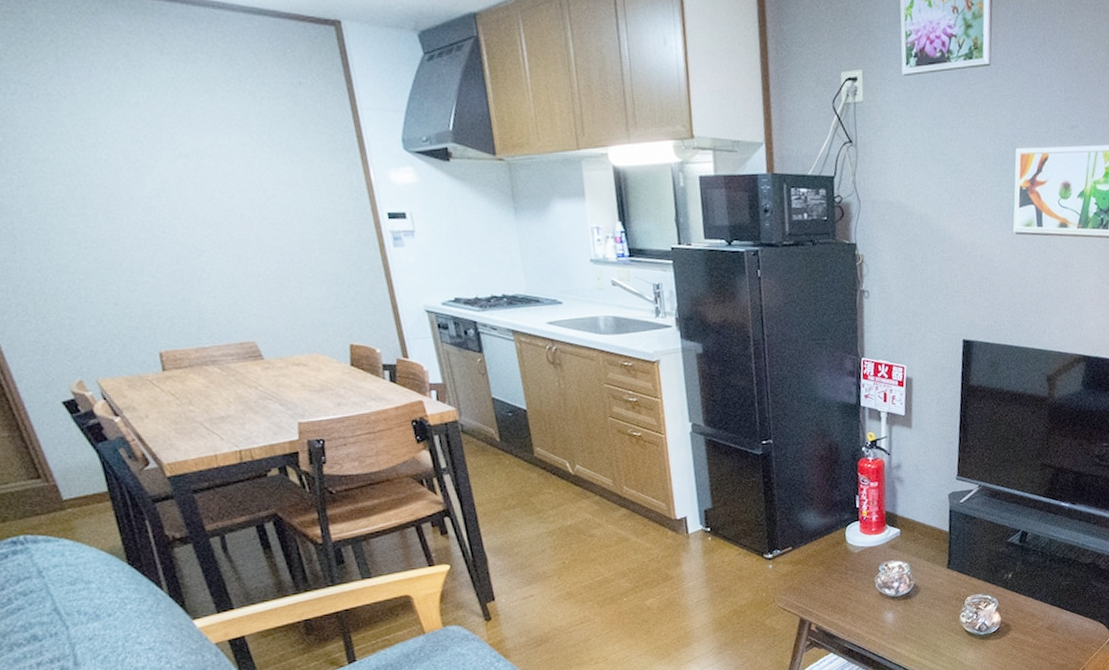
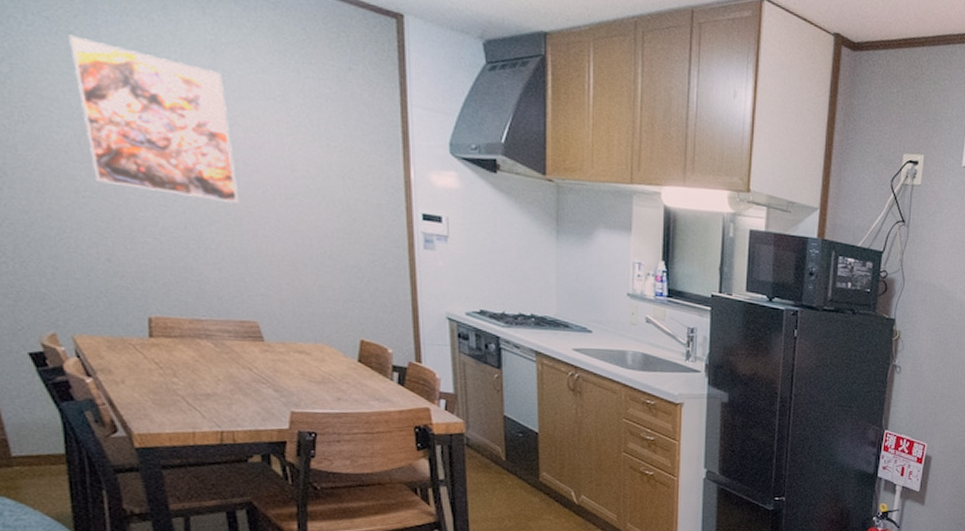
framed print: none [48,96,222,233] -> present [69,34,240,204]

